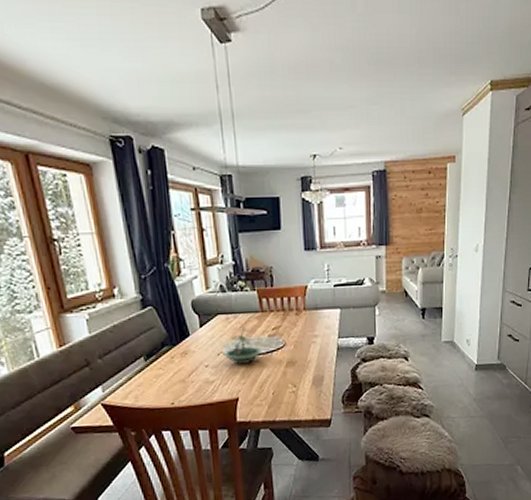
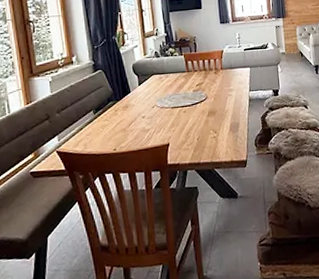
terrarium: present [224,323,263,365] -> none [157,81,189,116]

